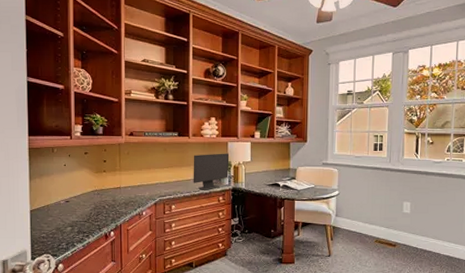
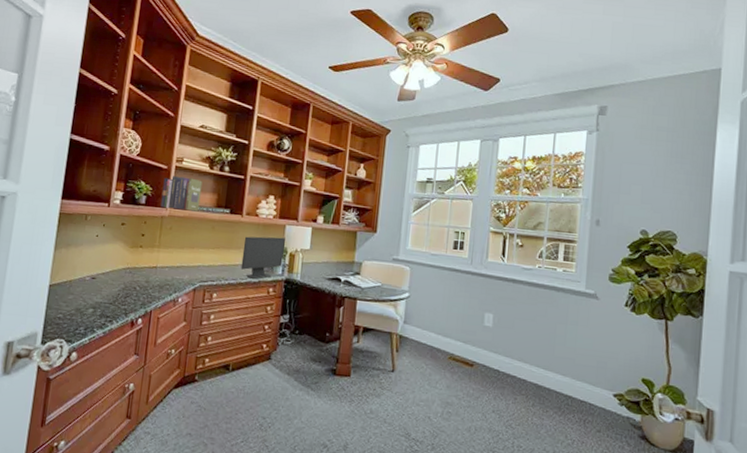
books: none [116,107,151,137] -> present [160,176,203,212]

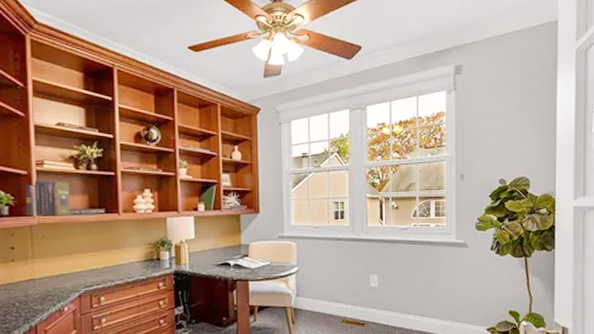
computer monitor: present [240,236,286,279] -> none [125,230,169,276]

